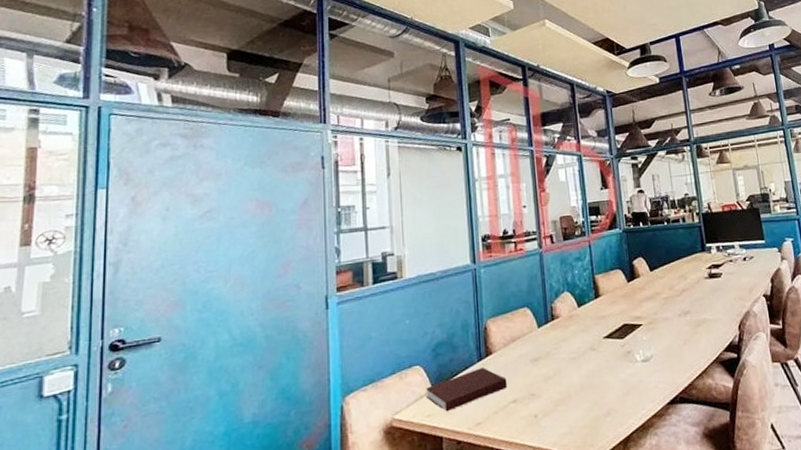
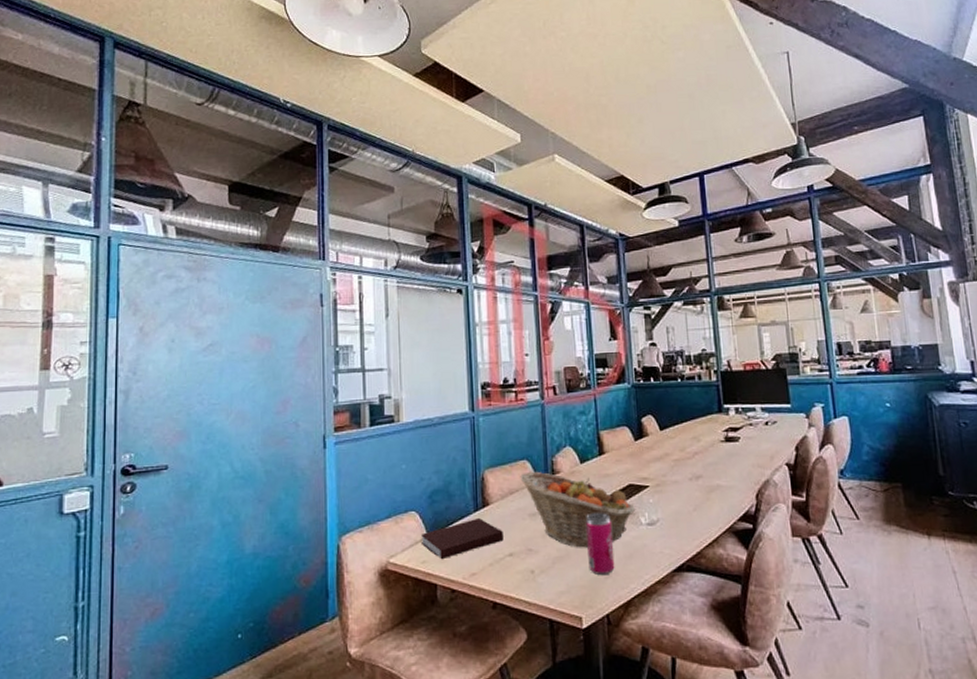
fruit basket: none [521,317,630,390] -> present [520,471,635,548]
beverage can: none [585,352,614,414] -> present [586,512,615,576]

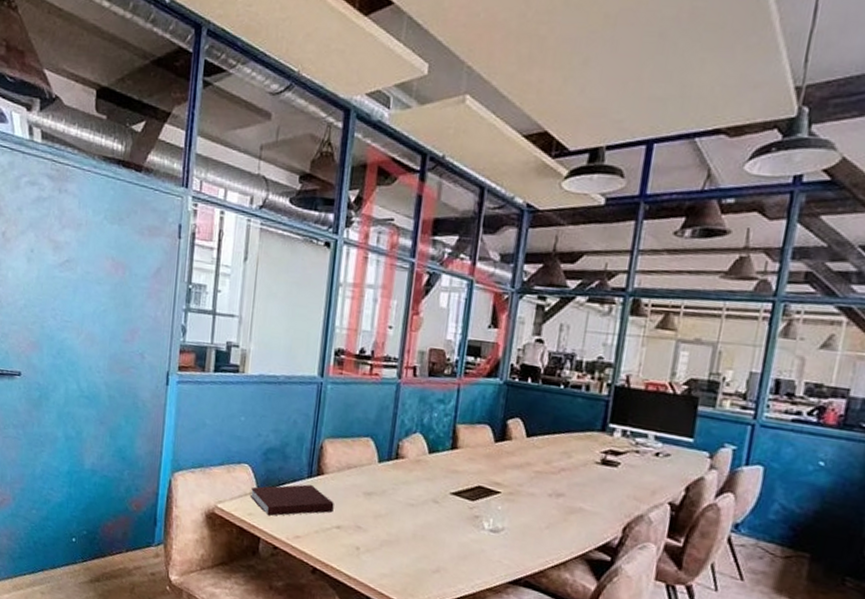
fruit basket: present [520,471,635,548] -> none [360,450,480,540]
beverage can: present [586,512,615,576] -> none [417,506,451,570]

